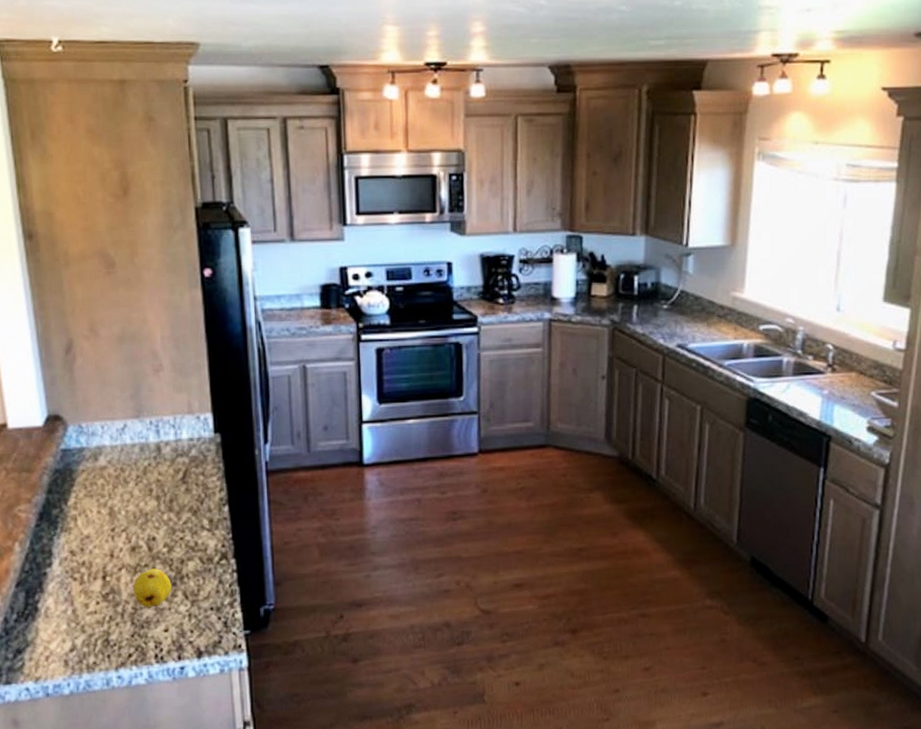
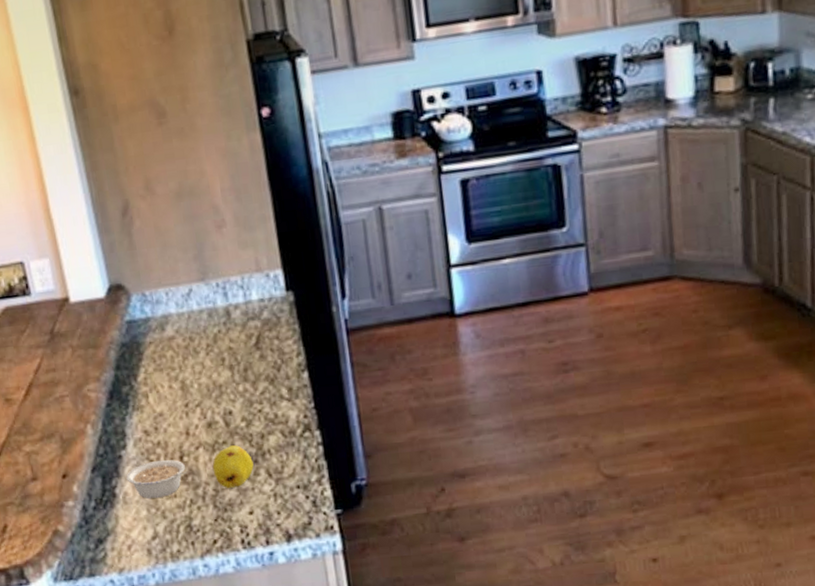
legume: none [49,578,108,614] -> present [126,459,187,499]

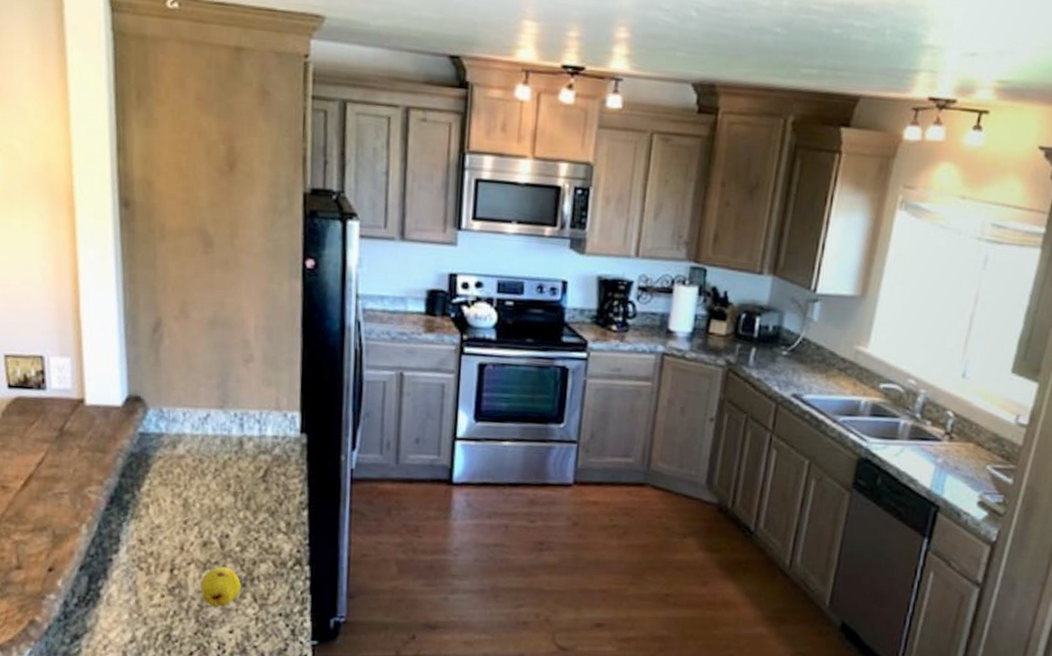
legume: present [126,459,187,499] -> none [113,569,175,605]

